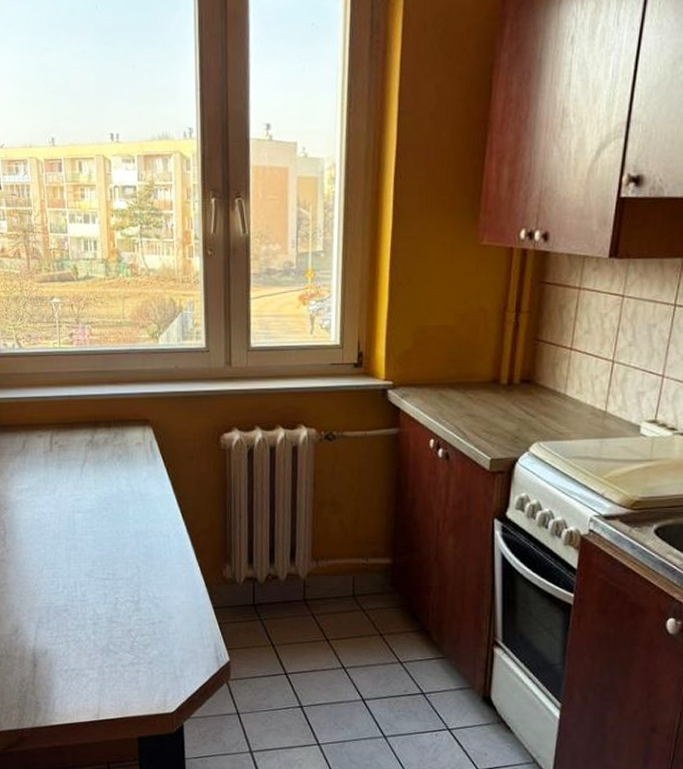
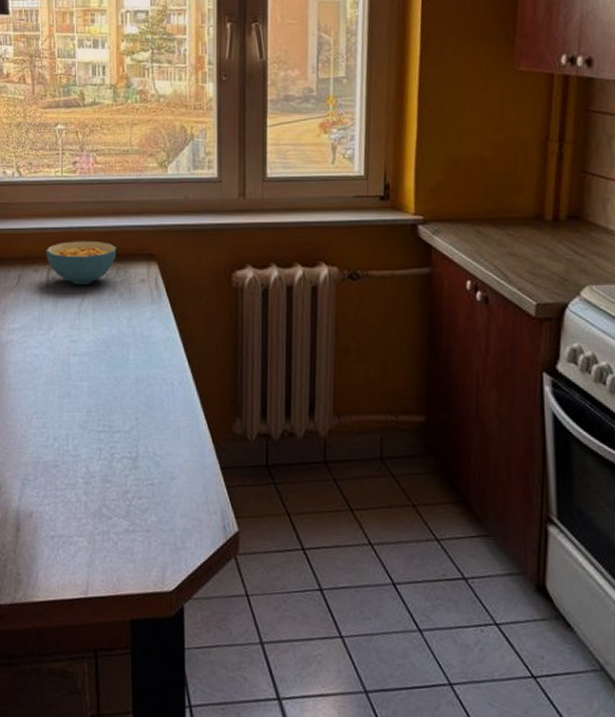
cereal bowl: none [48,408,114,448] -> present [46,241,117,284]

